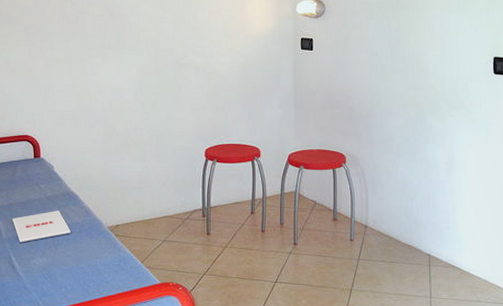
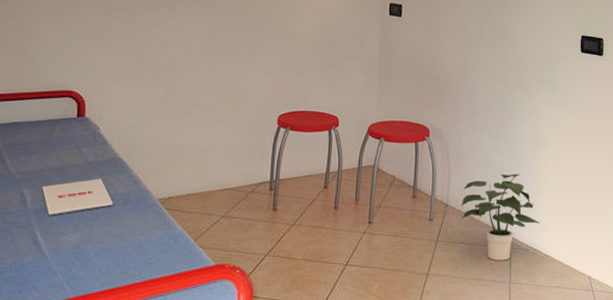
potted plant: none [379,195,457,277] -> present [461,173,540,261]

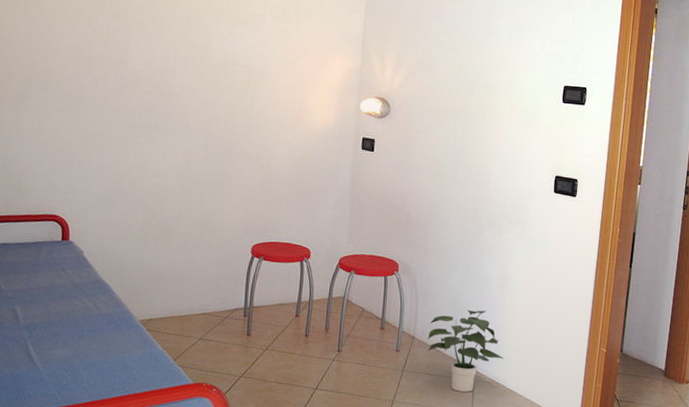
magazine: present [42,178,113,216] -> none [33,298,98,331]

